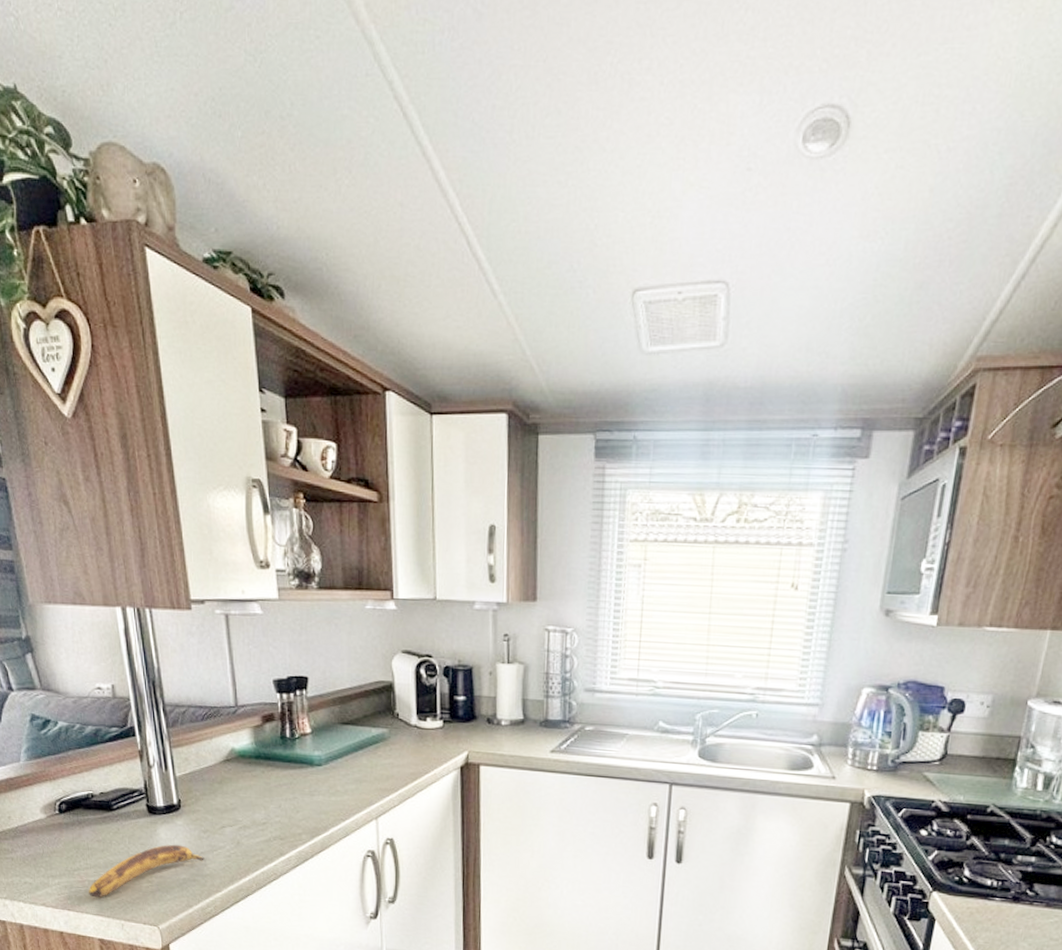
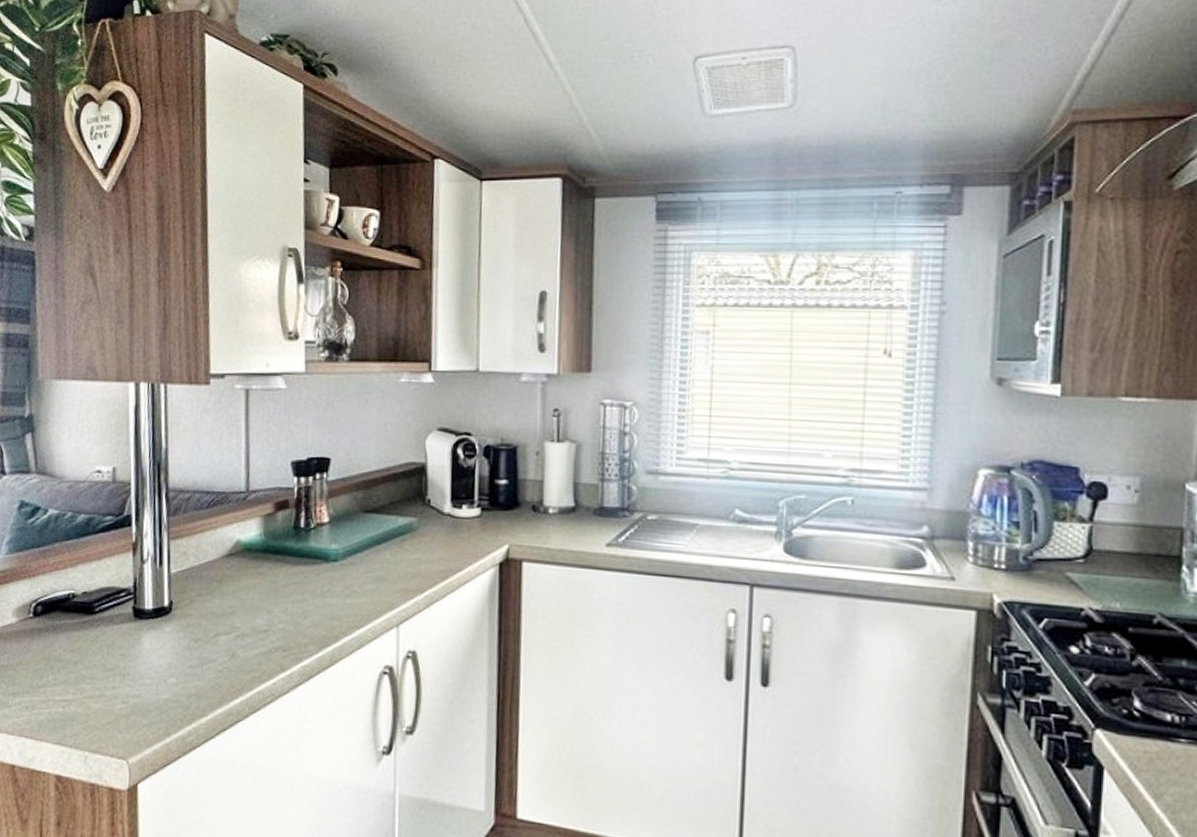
banana: present [89,844,204,898] -> none [52,655,192,722]

